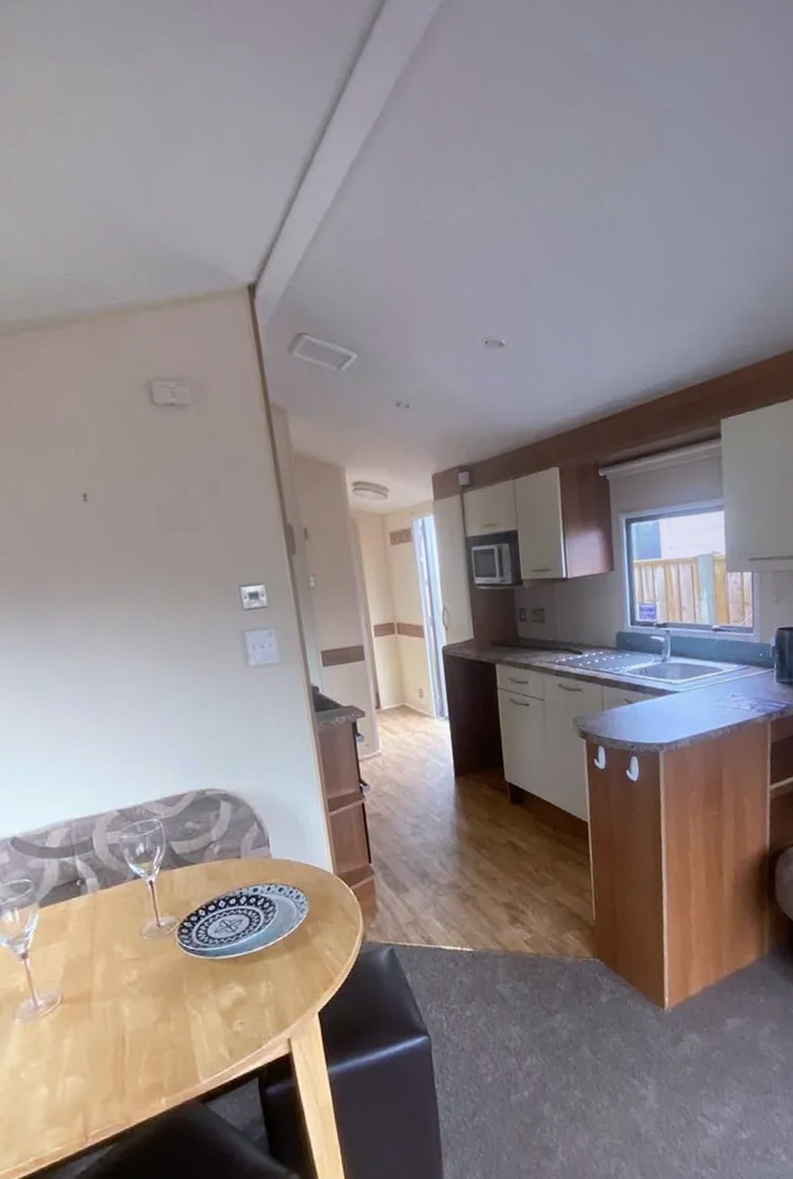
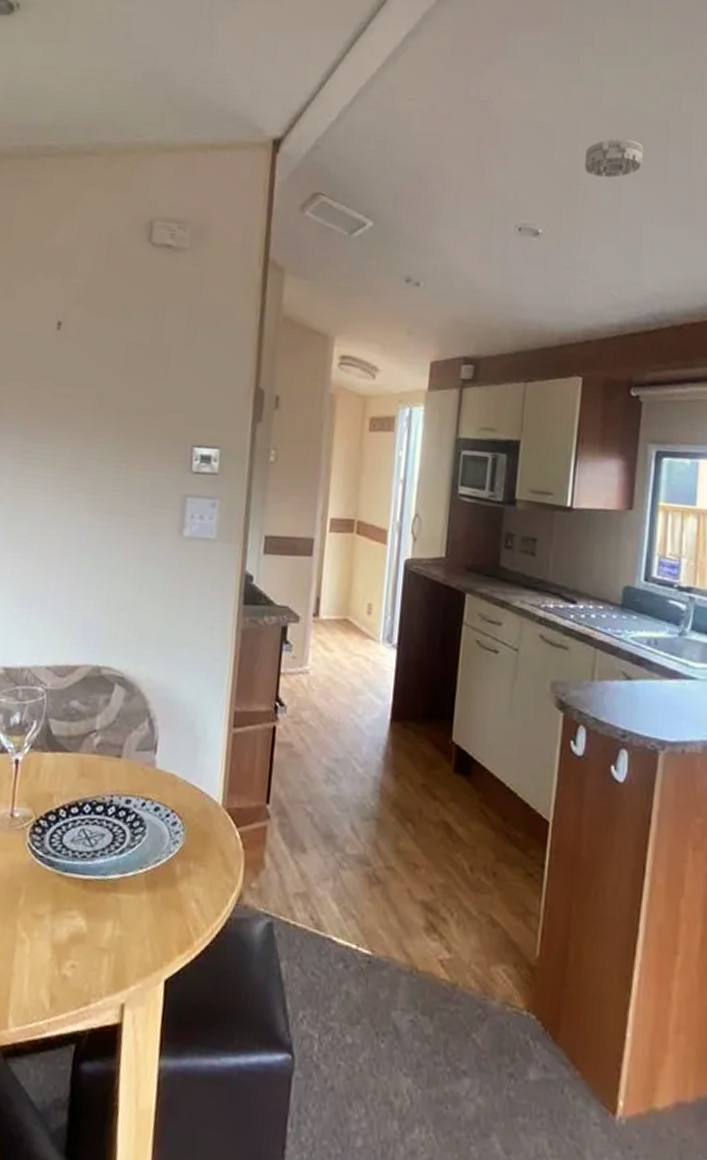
smoke detector: none [530,245,580,285] -> present [585,138,644,178]

